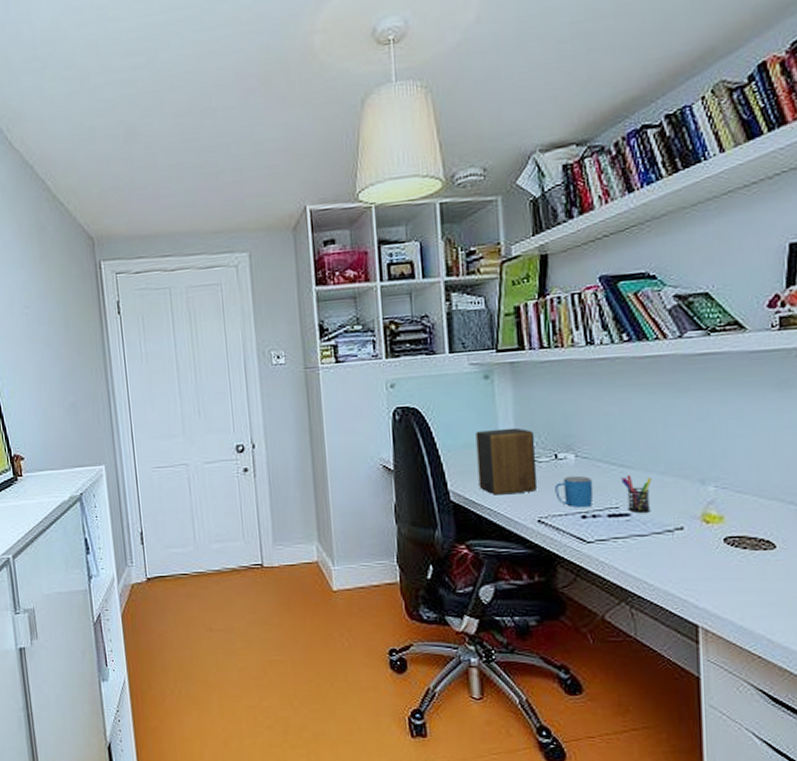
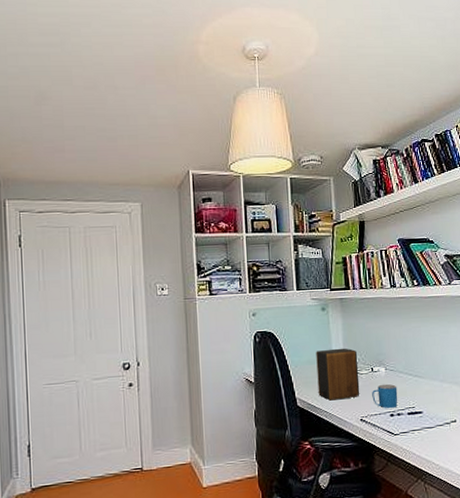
pen holder: present [621,476,652,514] -> none [416,383,436,412]

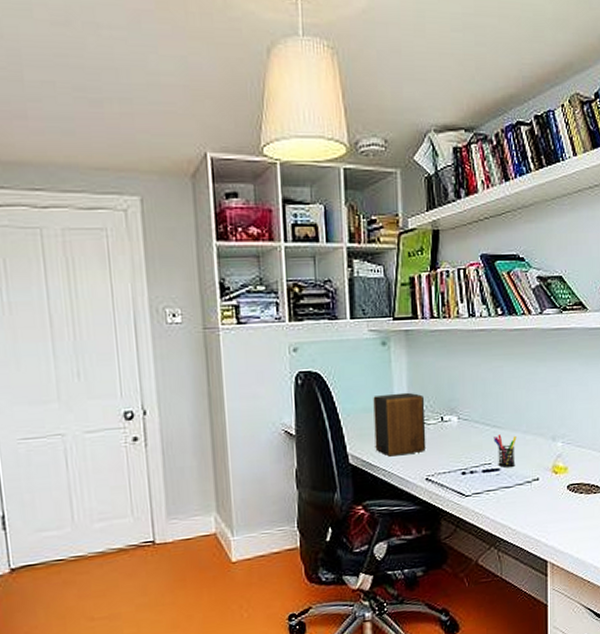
mug: present [372,383,398,409] -> none [441,436,472,466]
pen holder: none [416,383,436,412] -> present [493,435,517,469]

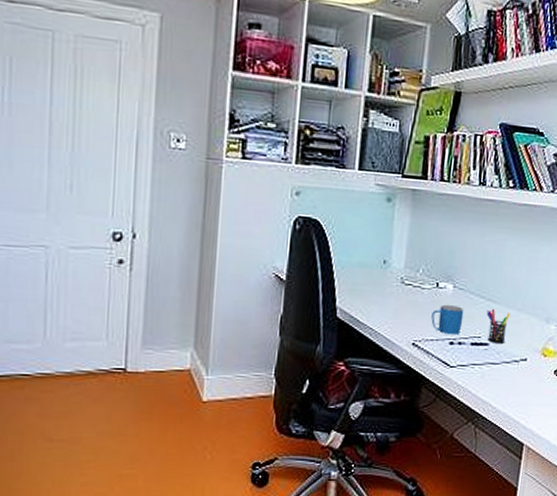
speaker: present [373,392,426,457] -> none [365,252,423,316]
mug: none [441,436,472,466] -> present [431,304,464,336]

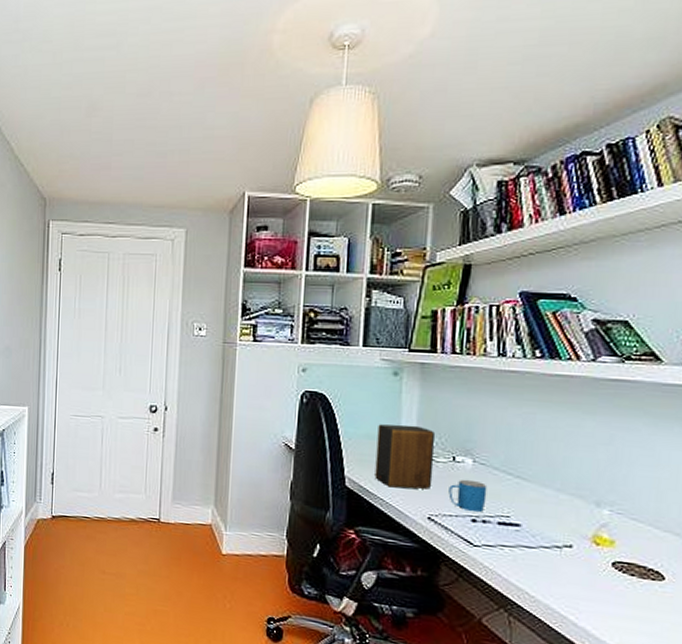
speaker: none [365,252,423,316] -> present [374,424,436,489]
pen holder: present [486,309,510,345] -> none [516,487,547,527]

